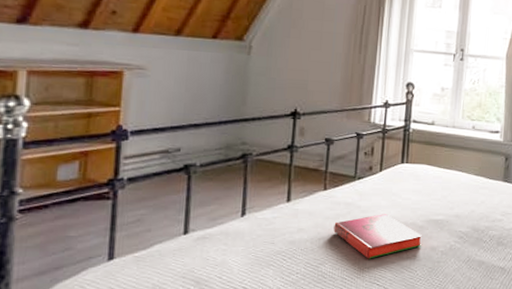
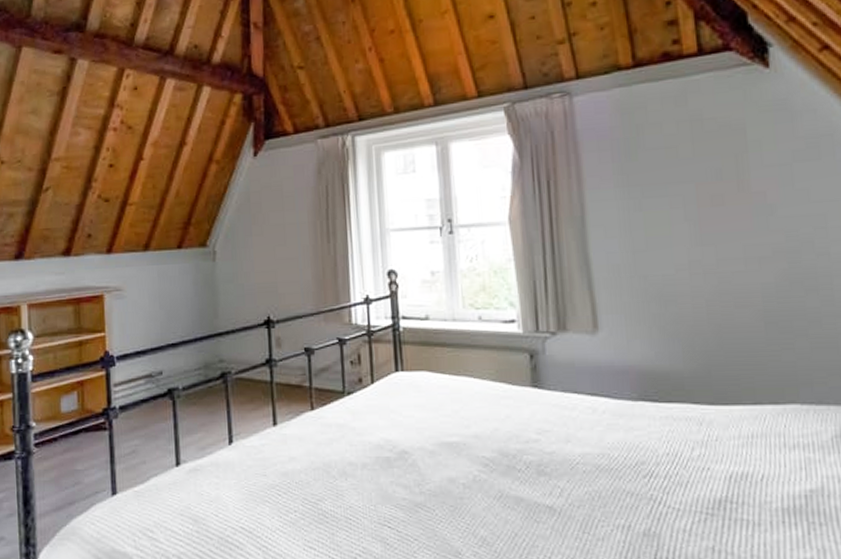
hardback book: present [333,214,422,259] -> none [328,437,436,494]

